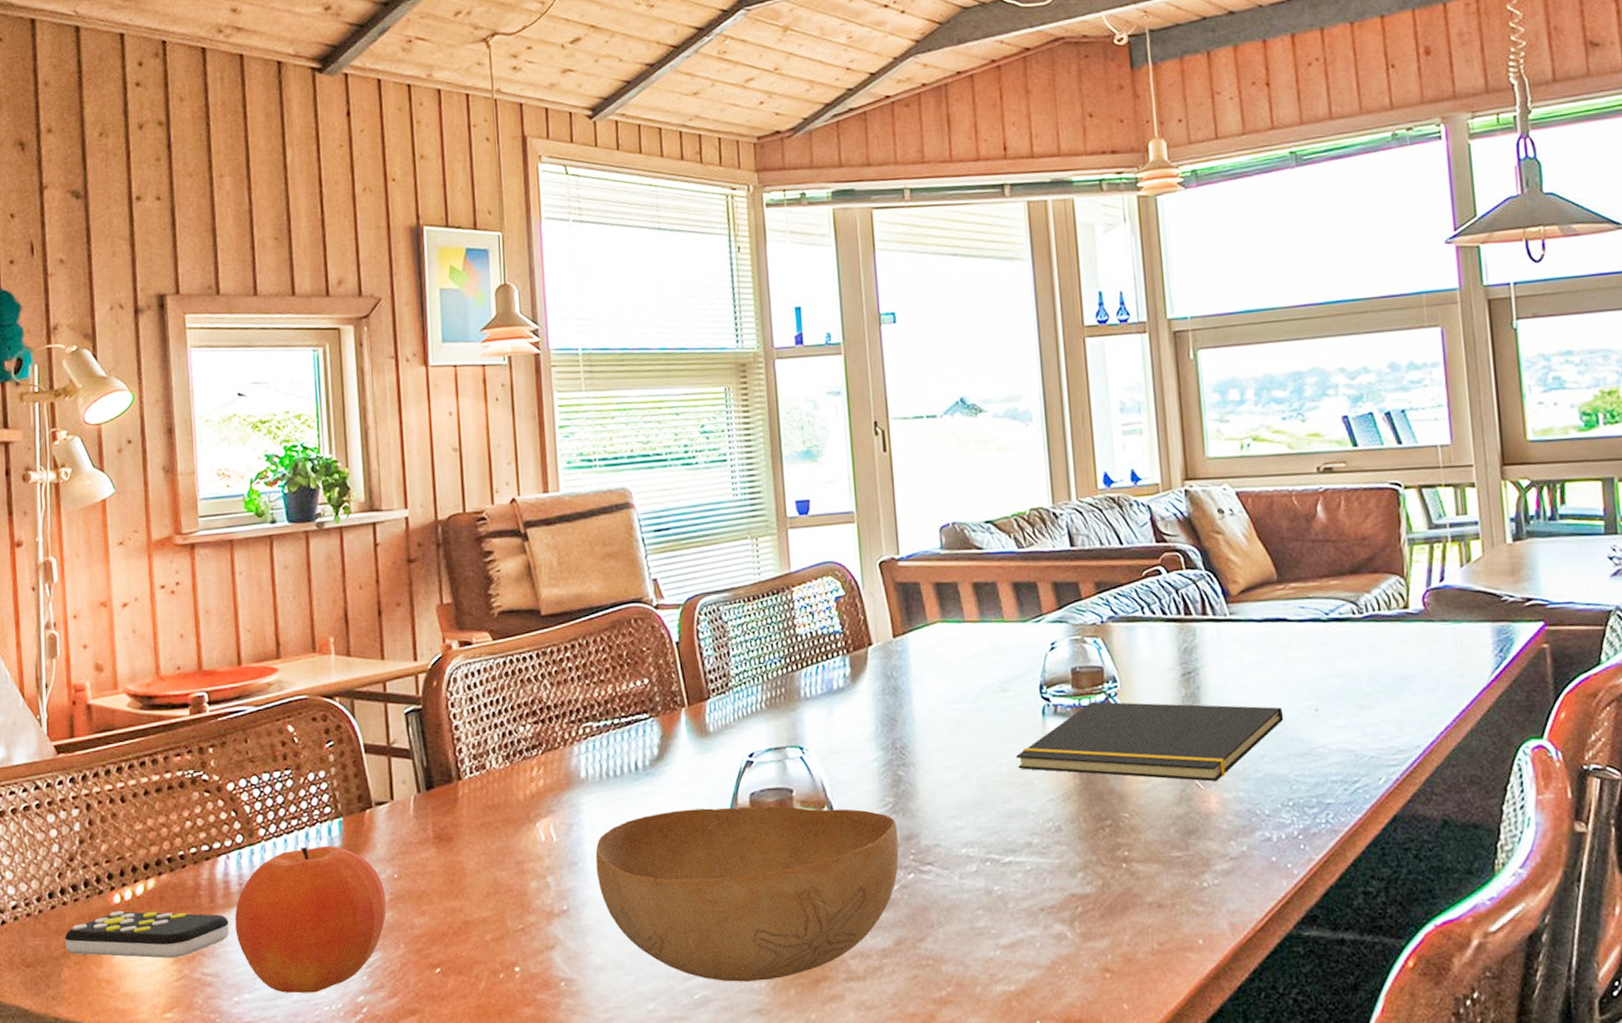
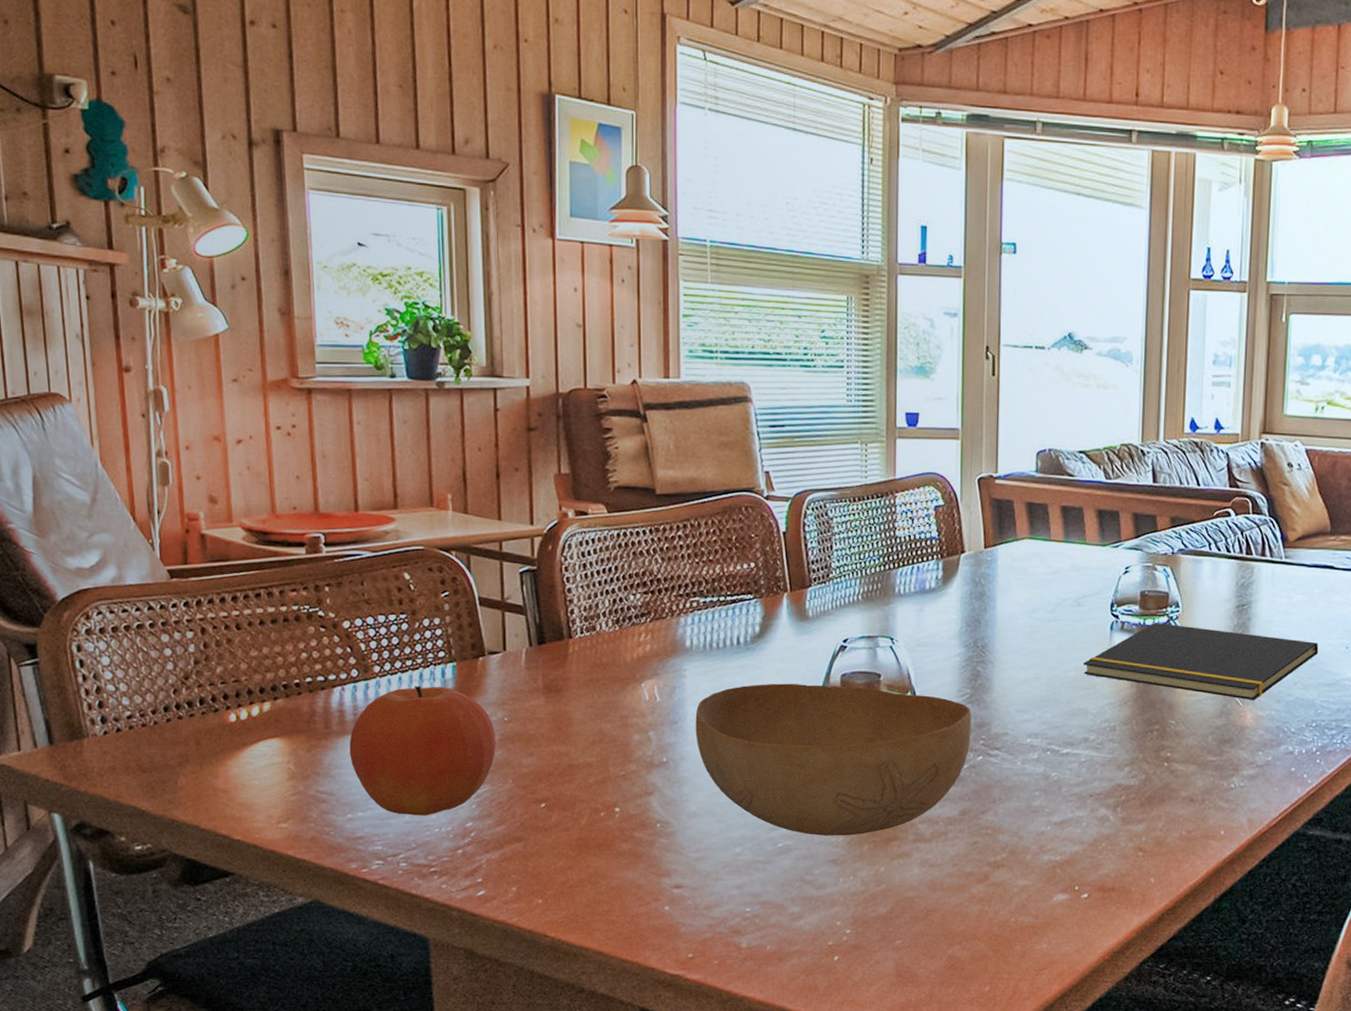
remote control: present [64,910,229,959] -> none [180,728,344,775]

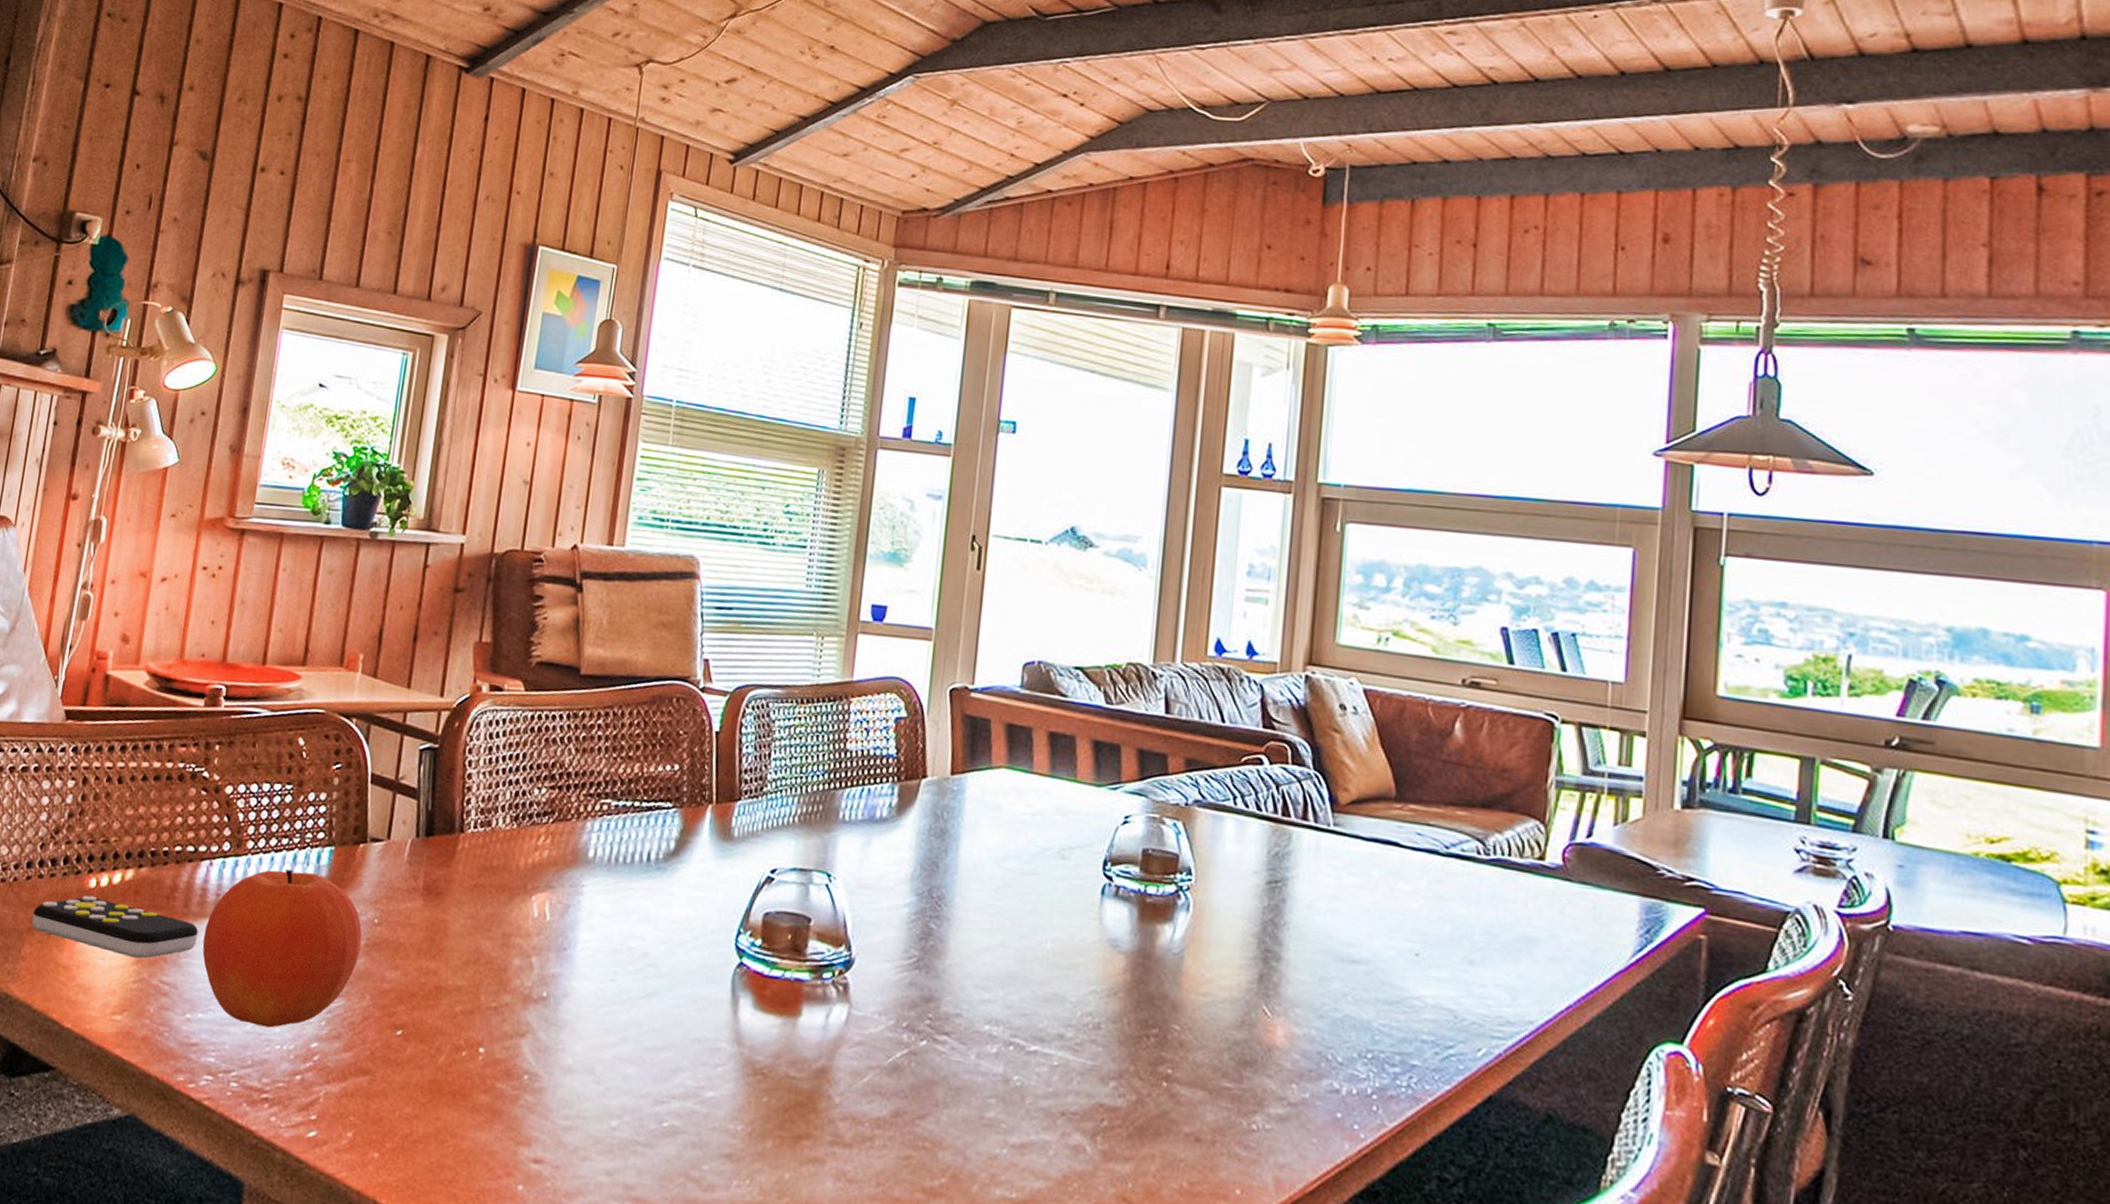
remote control: none [180,728,344,775] -> present [32,895,198,959]
bowl: present [695,683,971,836] -> none [584,913,918,1125]
notepad: present [1083,623,1319,700] -> none [1064,891,1378,1012]

